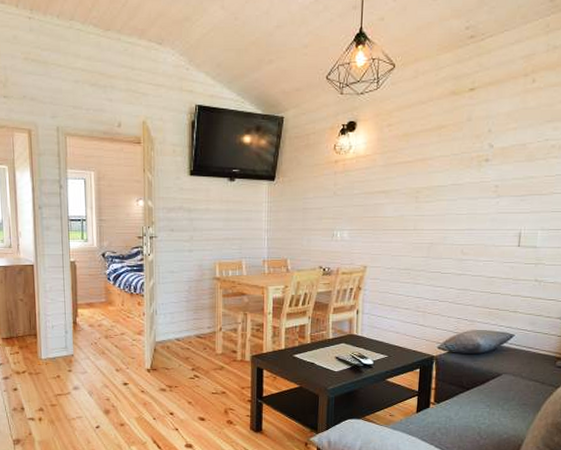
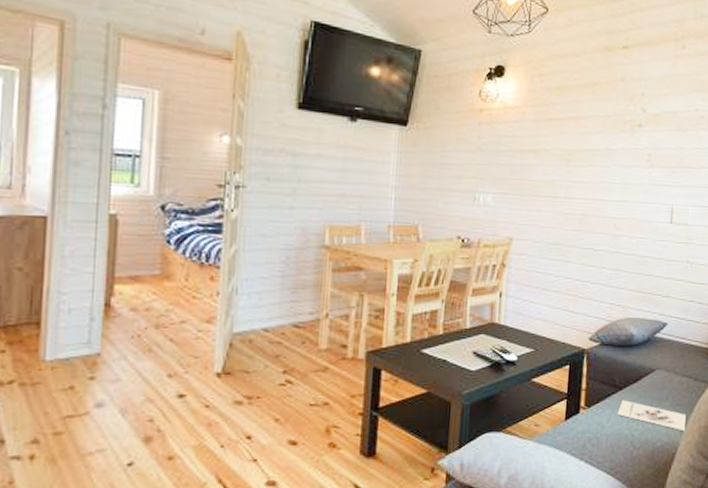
architectural model: none [464,399,533,427] -> present [617,400,687,432]

